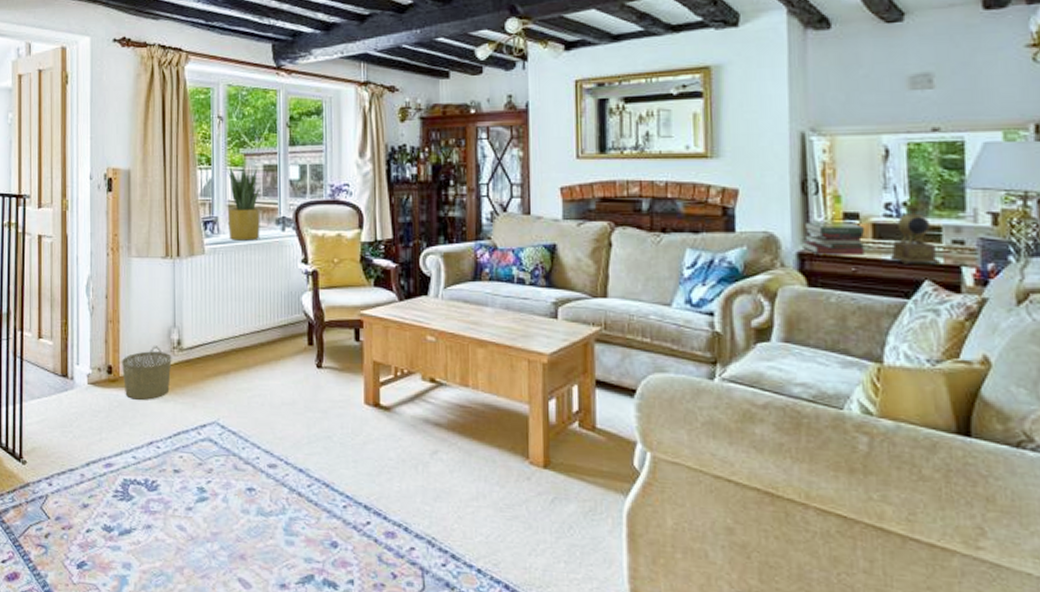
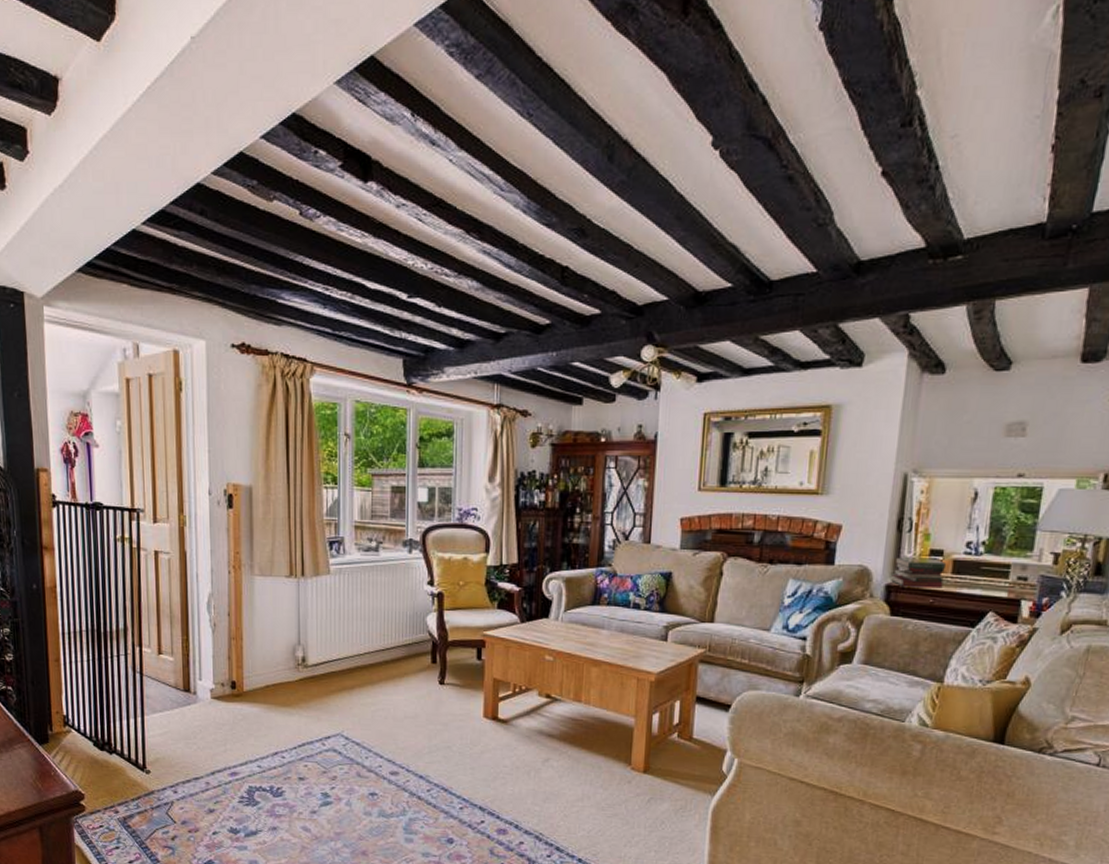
basket: present [121,346,172,400] -> none [245,662,297,714]
planter: present [226,165,261,241] -> none [353,486,388,562]
clock: present [889,204,940,264] -> none [963,543,1005,598]

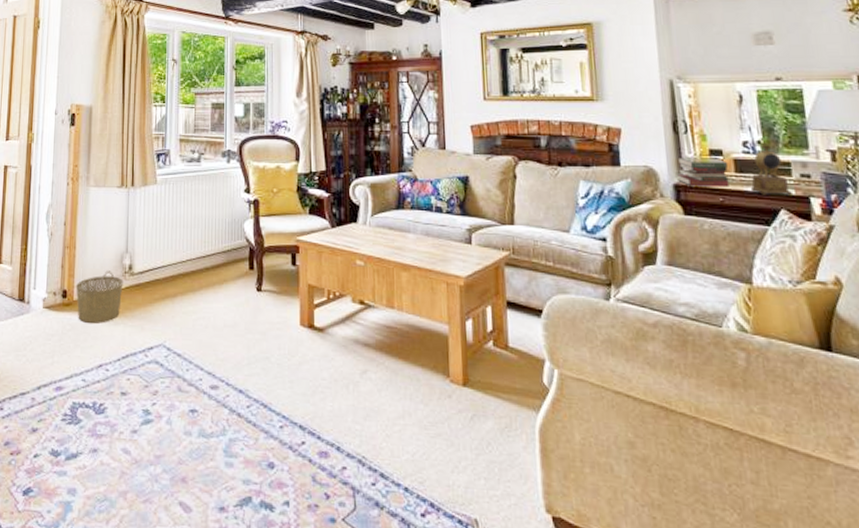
basket: none [245,662,297,714] -> present [75,270,123,323]
clock: none [963,543,1005,598] -> present [750,142,792,195]

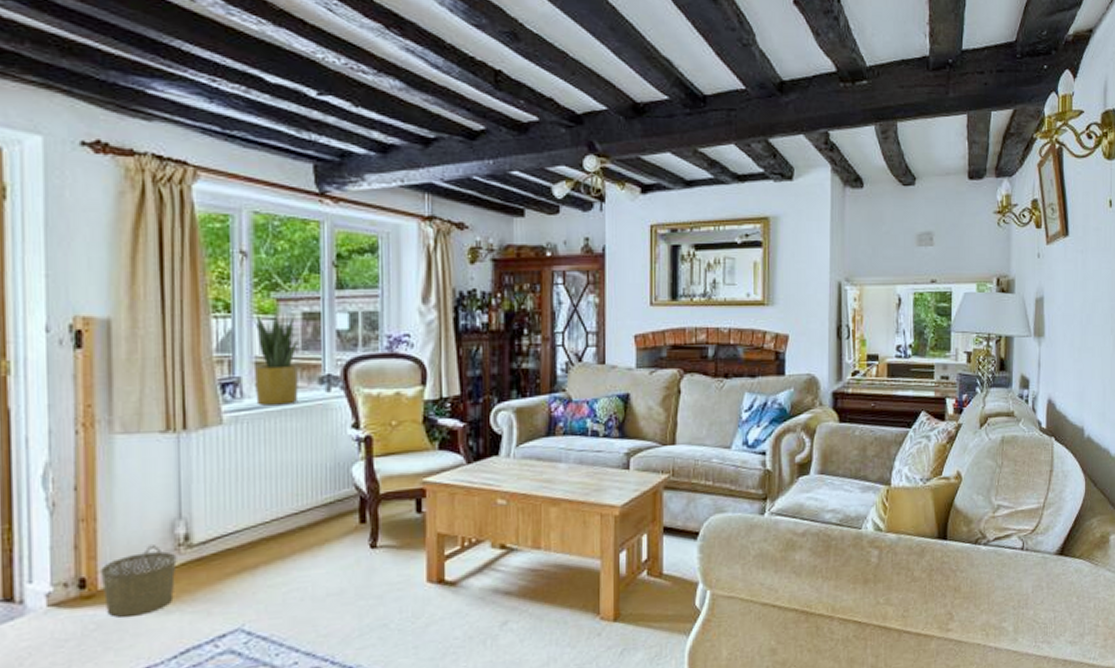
planter: none [179,103,209,172] -> present [252,313,299,406]
books: present [677,157,730,187] -> none [836,363,882,393]
clock: present [750,142,792,195] -> none [898,346,932,398]

